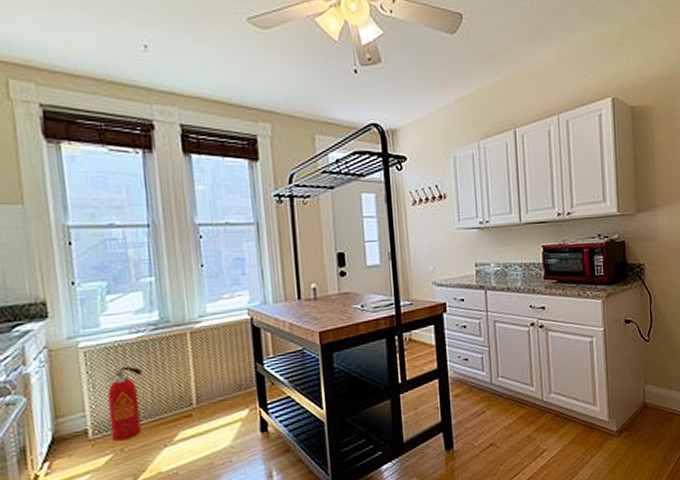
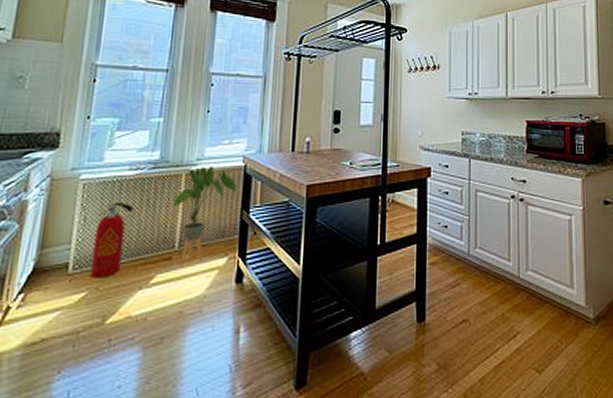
house plant: none [182,321,246,421] -> present [173,165,236,265]

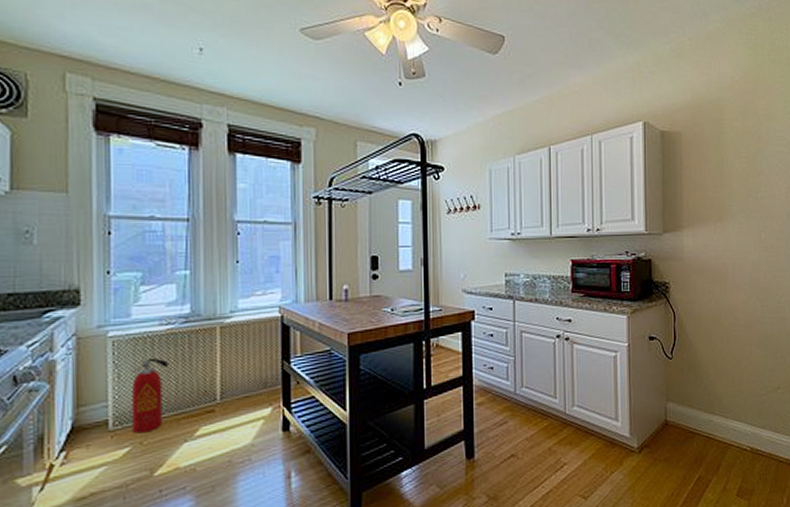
house plant: present [173,165,236,265] -> none [210,317,274,417]

